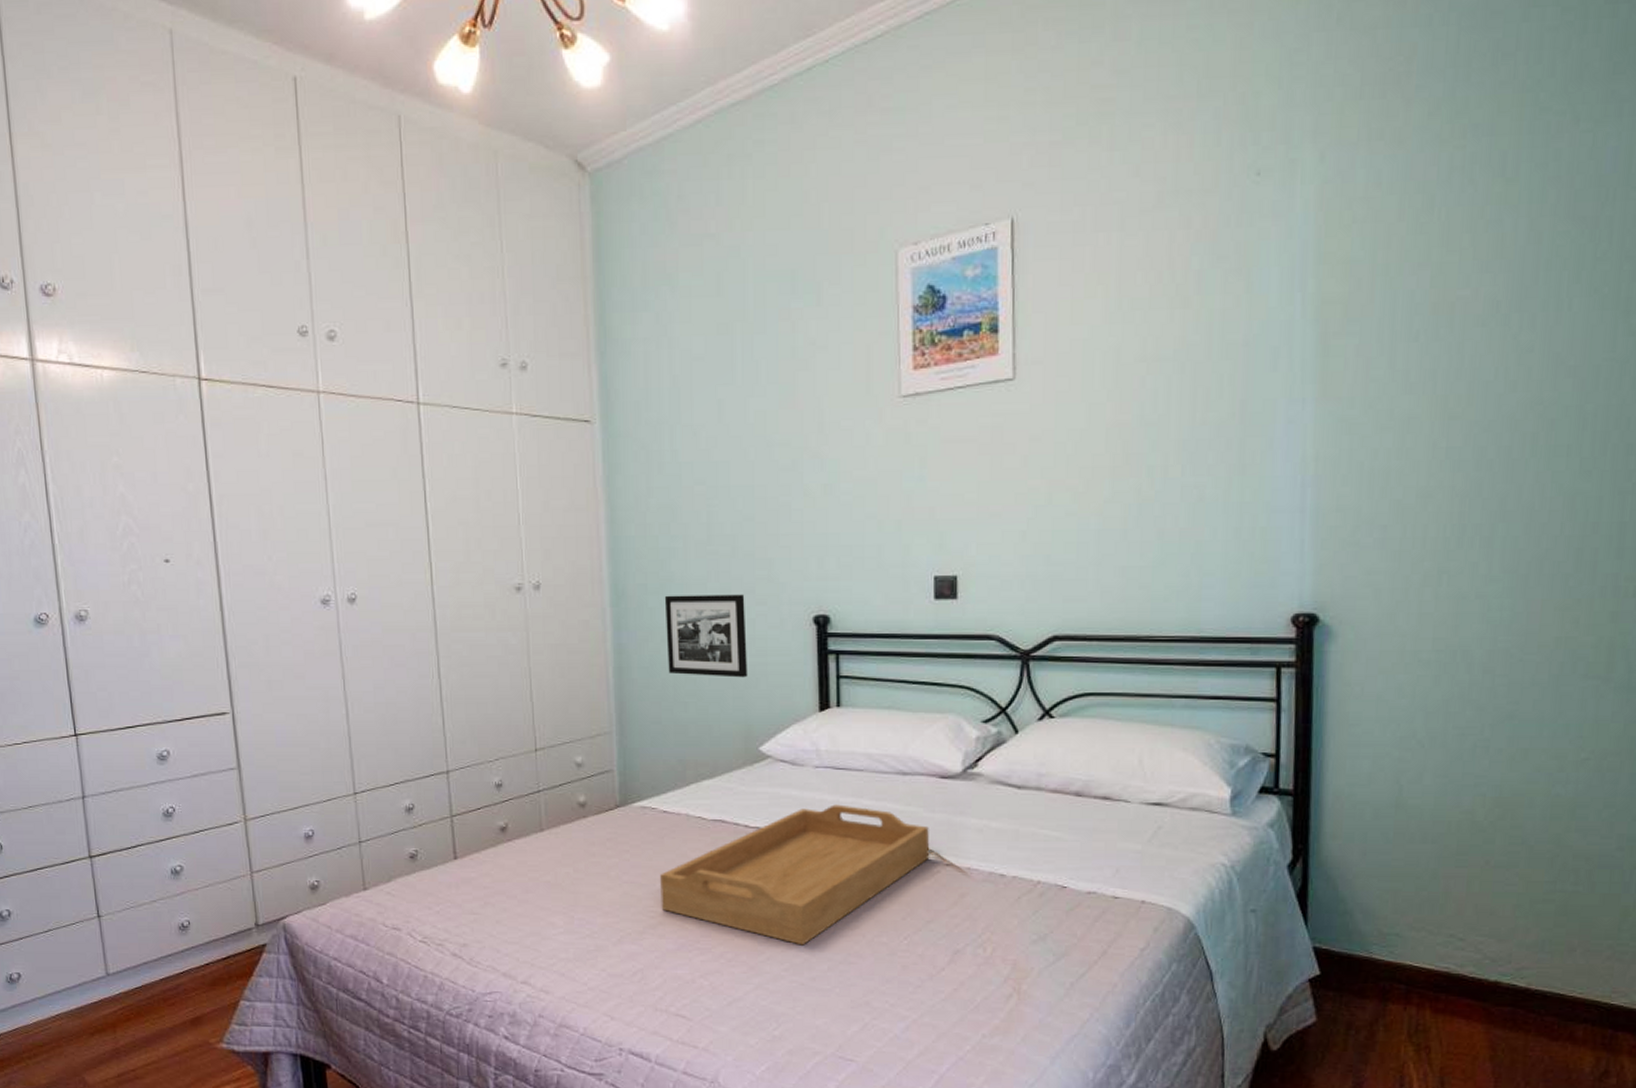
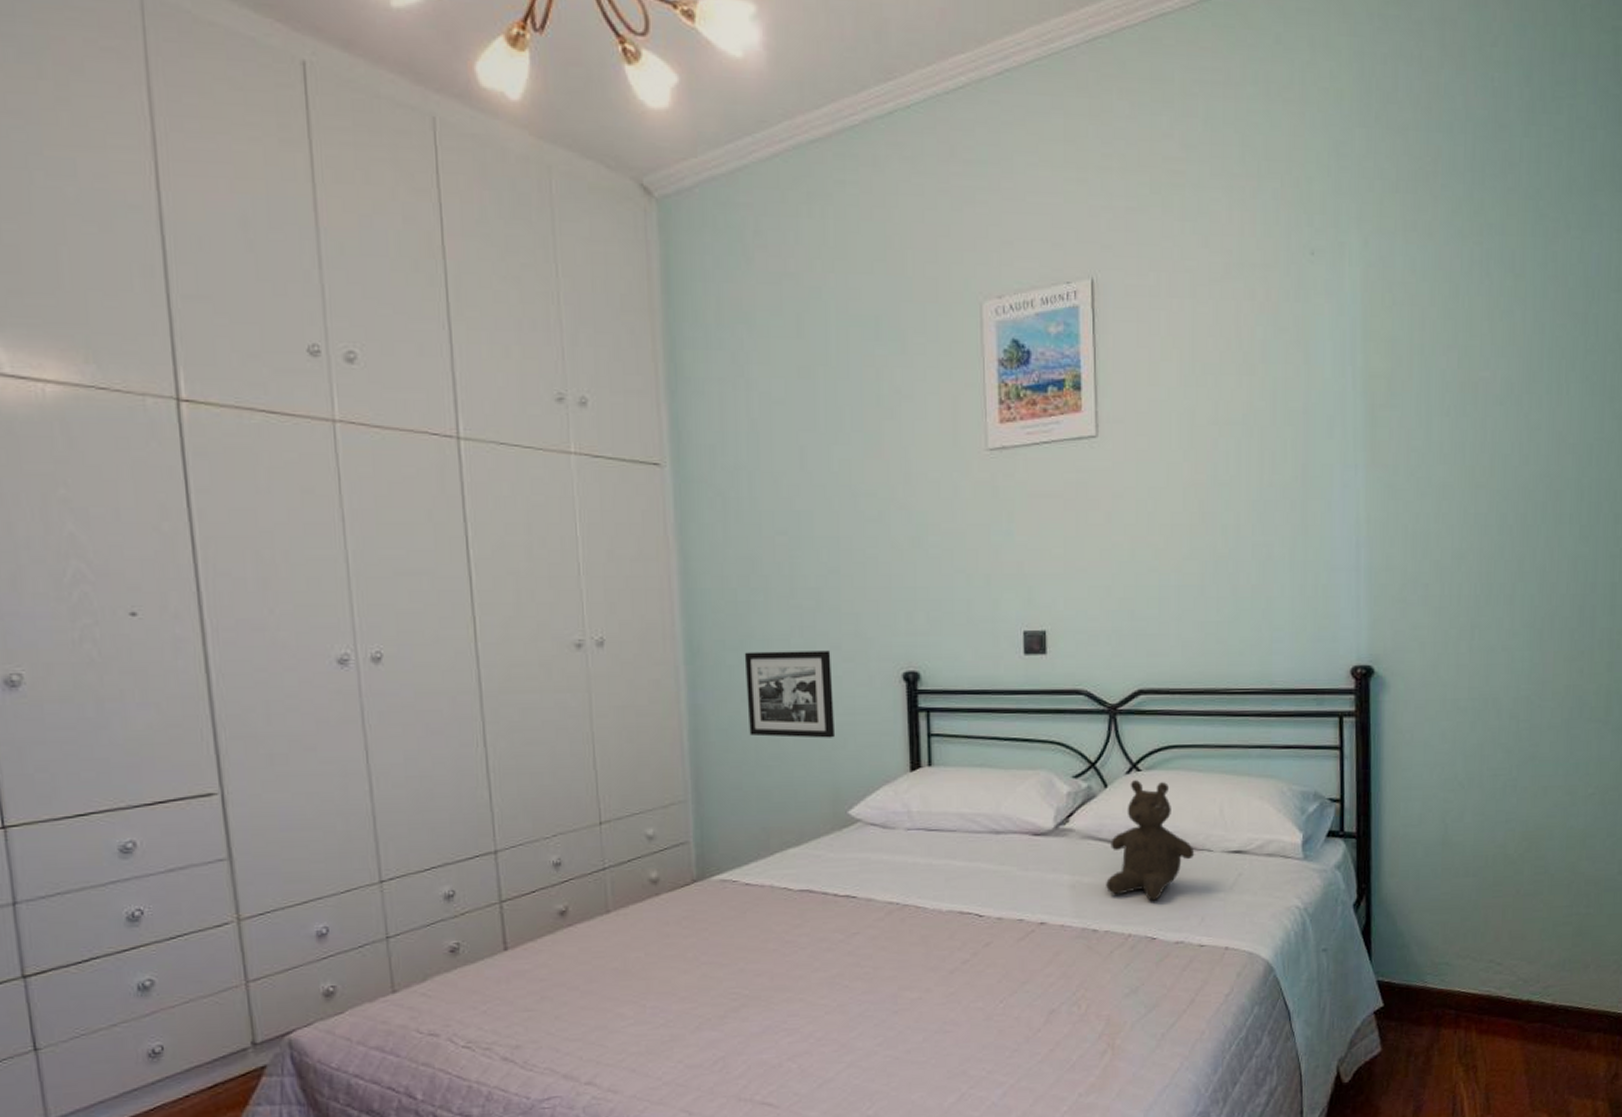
serving tray: present [660,804,930,946] -> none [743,867,1024,1018]
teddy bear: none [1015,727,1111,849] -> present [1106,780,1195,901]

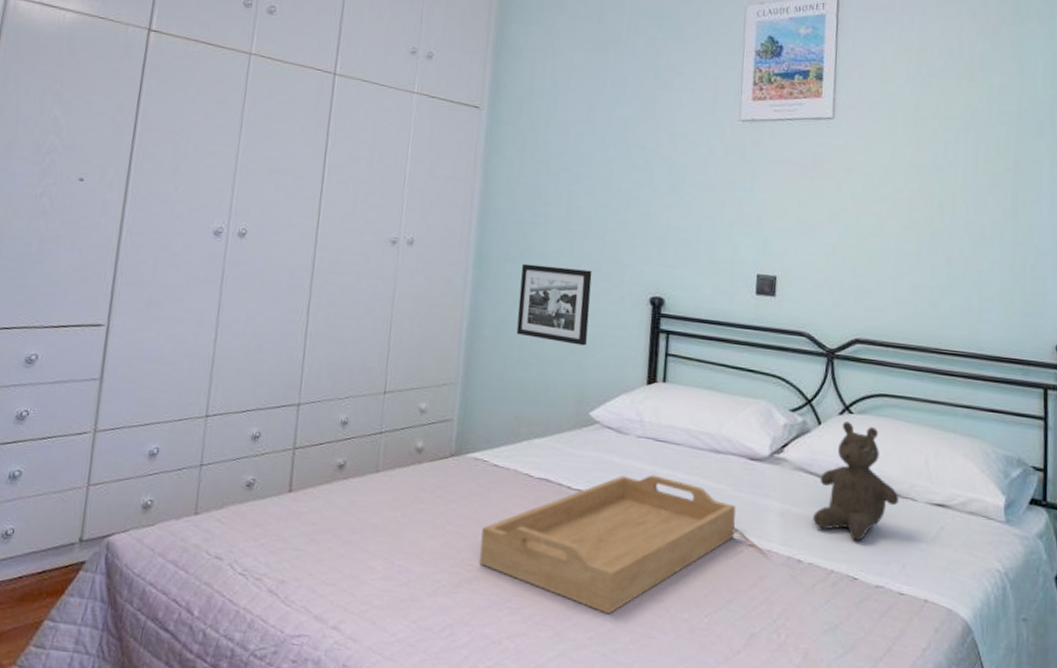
serving tray: none [743,867,1024,1018] -> present [479,474,736,615]

